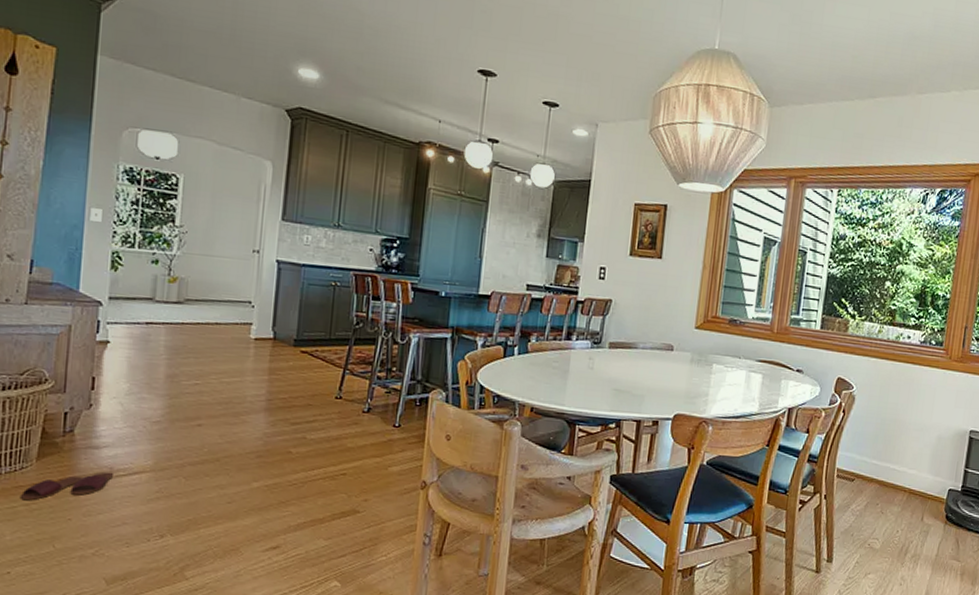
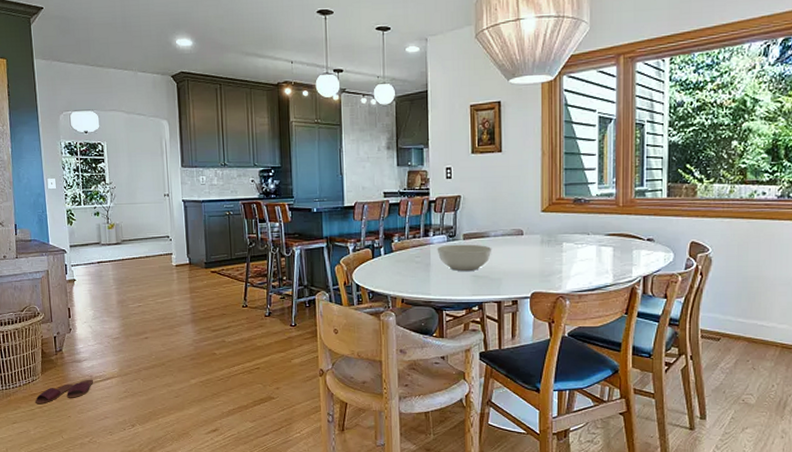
bowl: none [578,352,639,384] -> present [437,244,492,272]

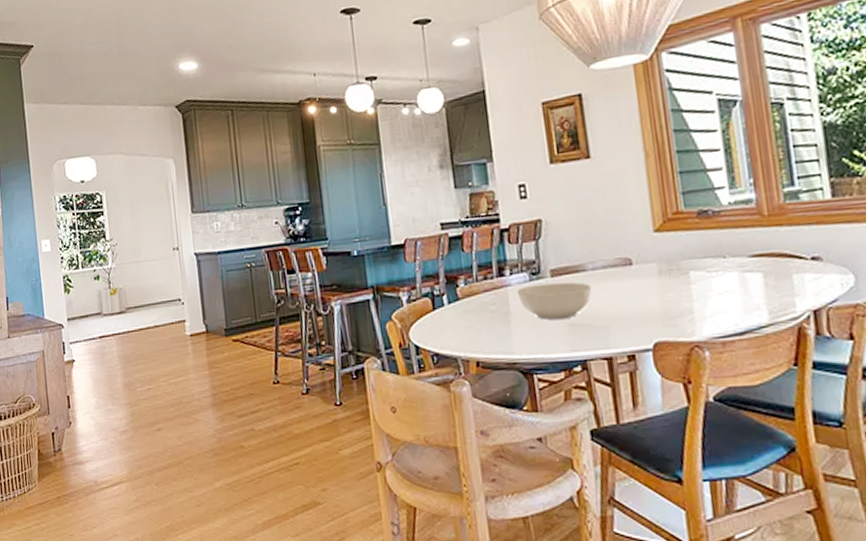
slippers: present [35,379,94,405] -> none [31,485,99,520]

